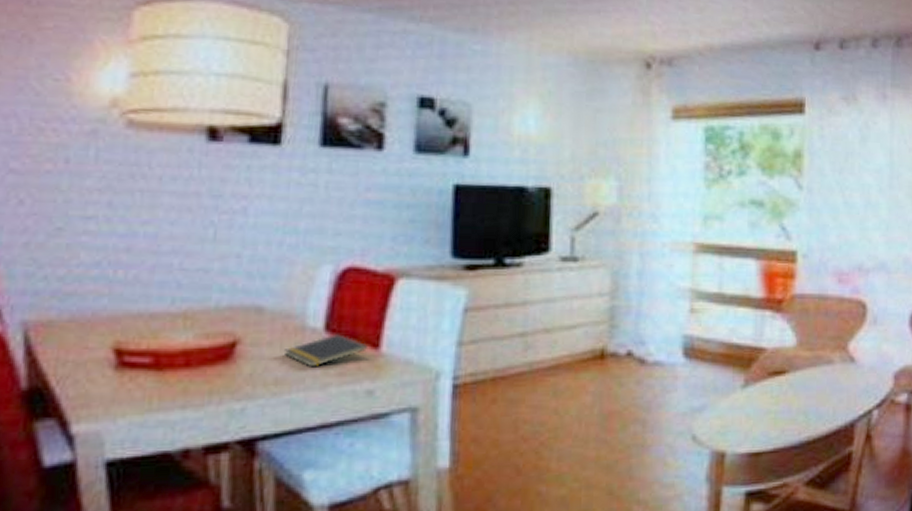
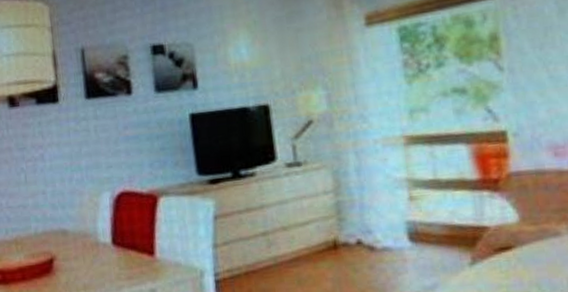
notepad: present [285,333,369,368] -> none [87,245,146,274]

